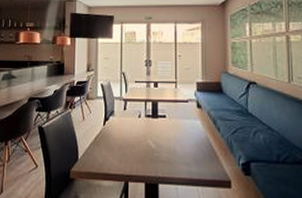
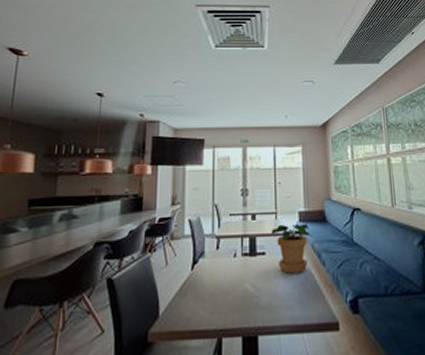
potted plant: none [171,92,208,136] -> present [271,223,311,274]

